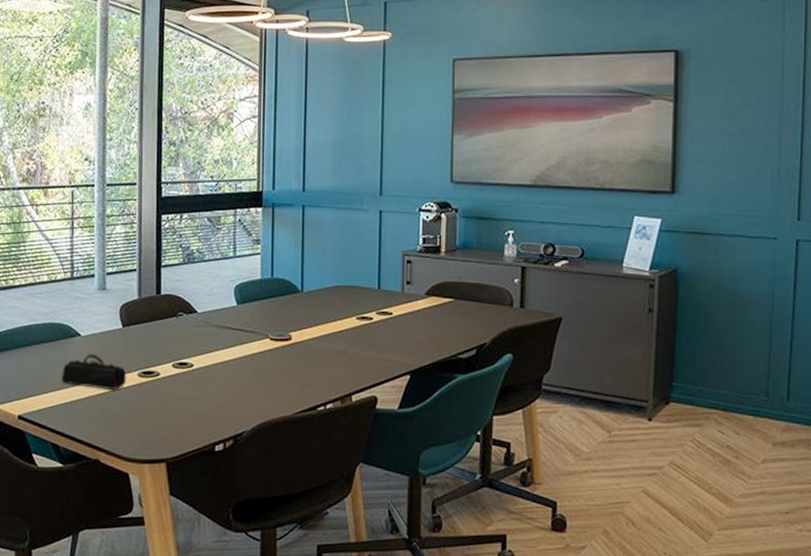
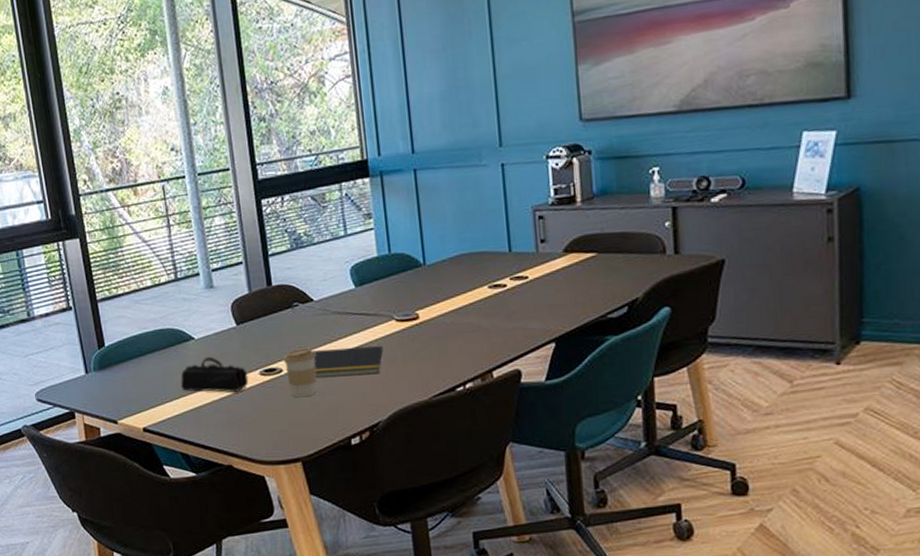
coffee cup: none [161,355,193,402] -> present [283,347,317,398]
notepad: none [190,358,256,387] -> present [313,346,384,377]

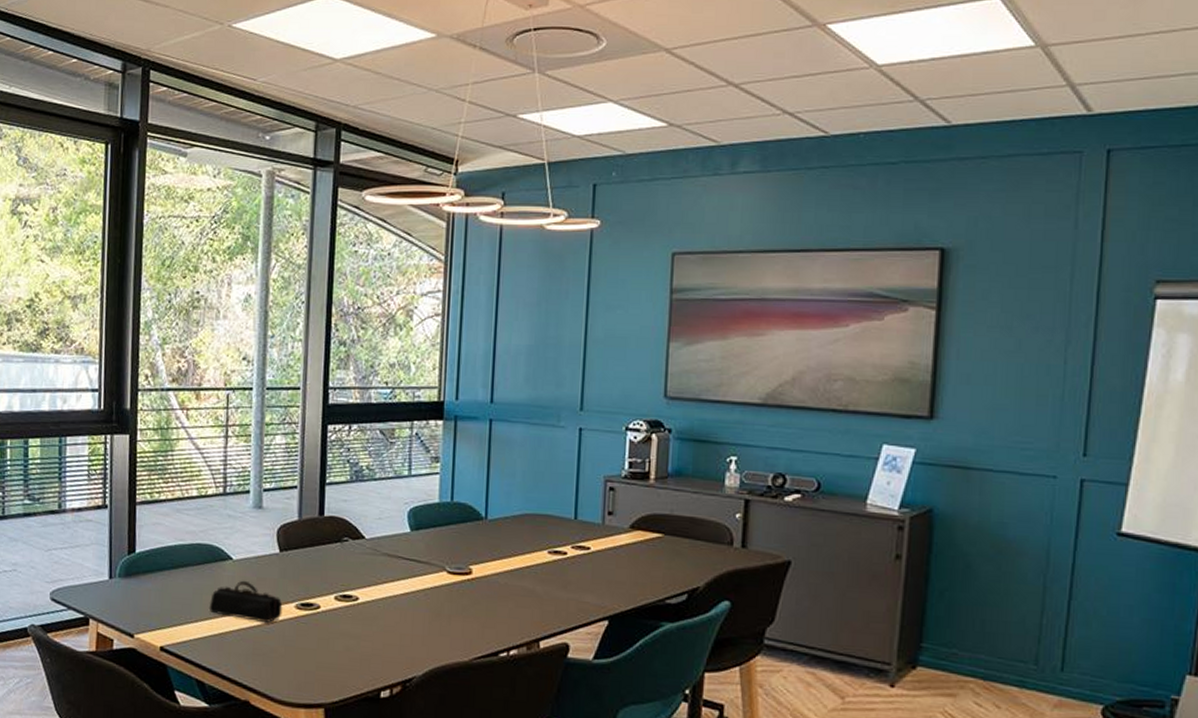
coffee cup: present [283,347,317,398] -> none [322,586,358,640]
notepad: present [313,346,384,377] -> none [354,590,430,626]

